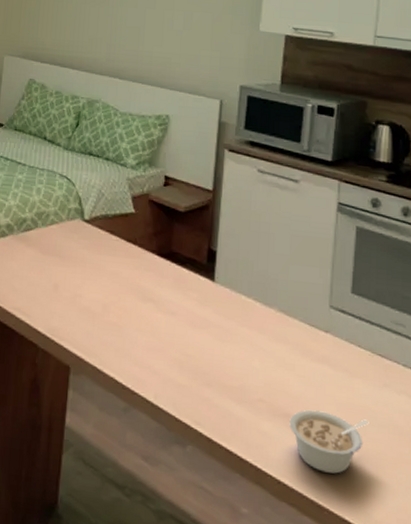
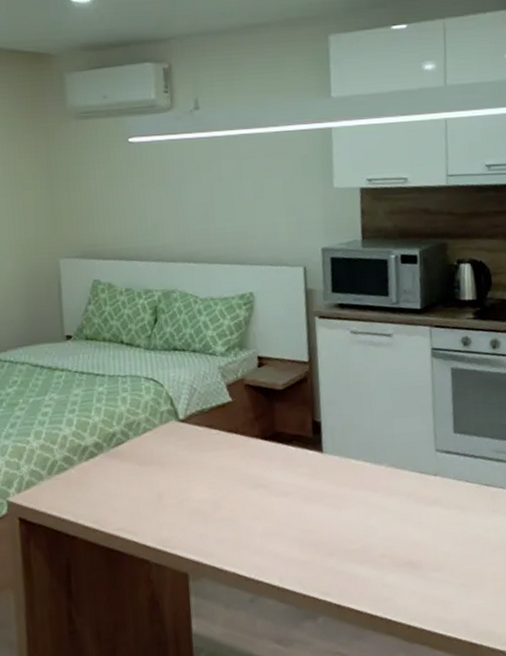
legume: present [289,409,369,474] -> none [411,547,484,606]

